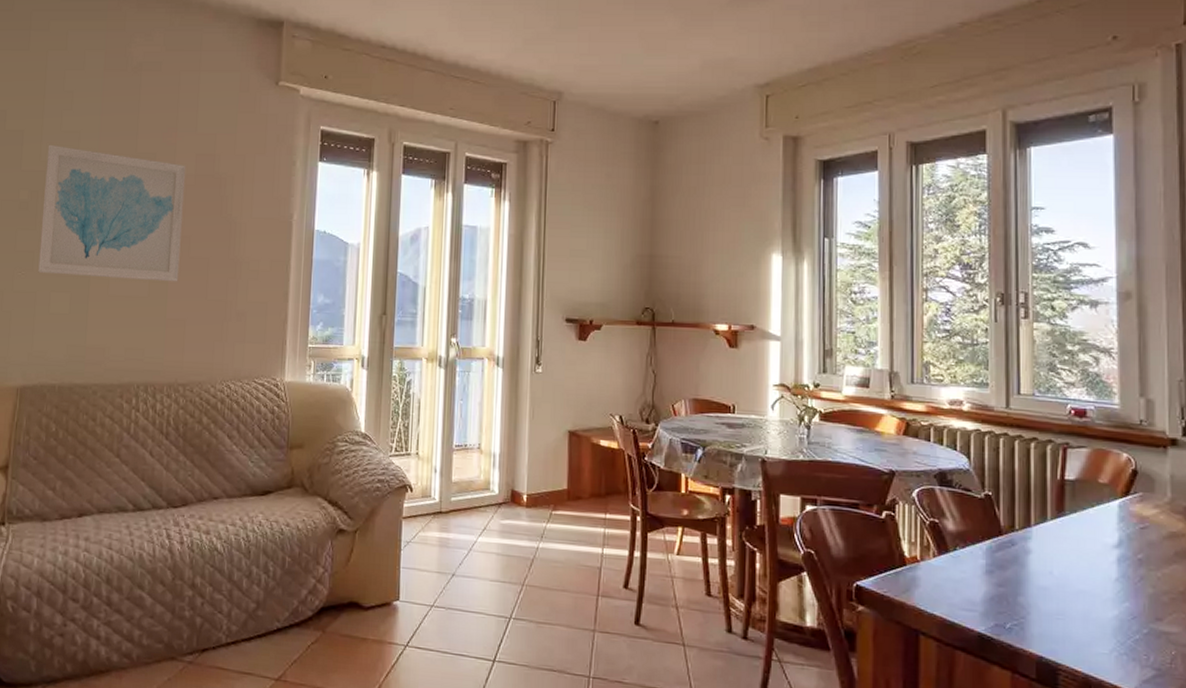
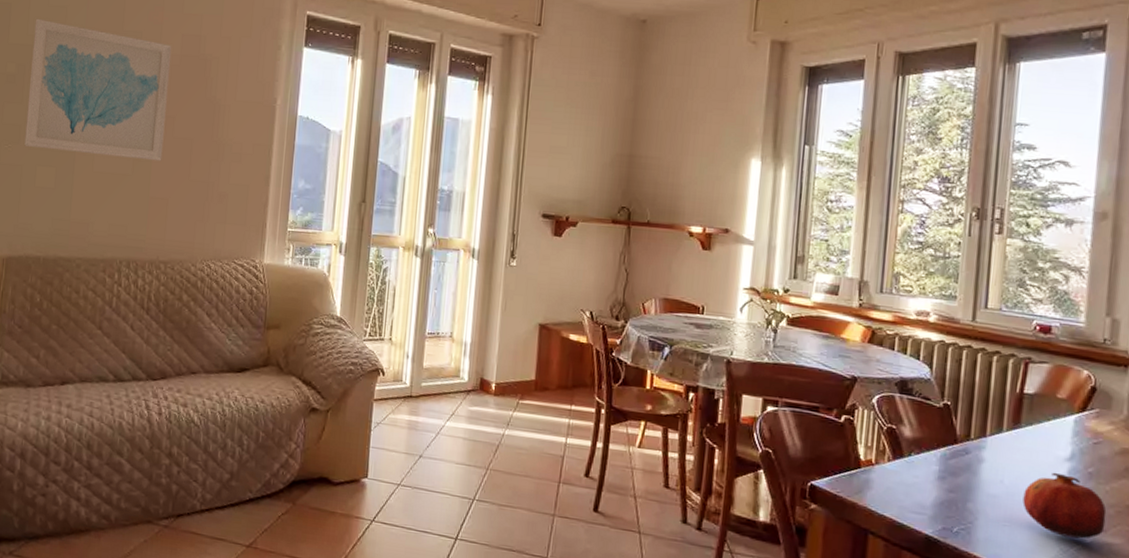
fruit: none [1074,560,1161,629] -> present [1022,472,1107,539]

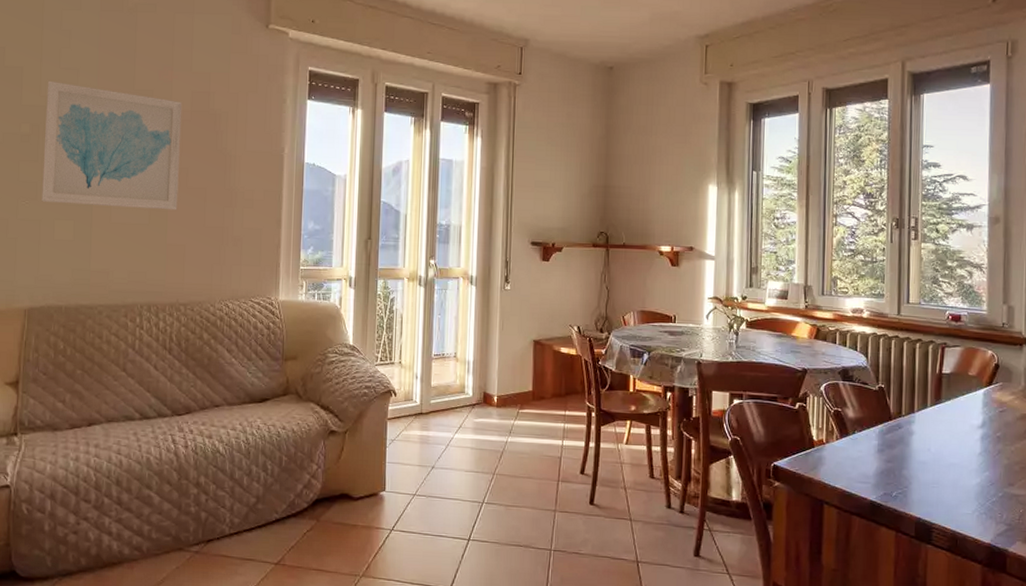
fruit: present [1022,472,1107,539] -> none [947,438,1013,493]

